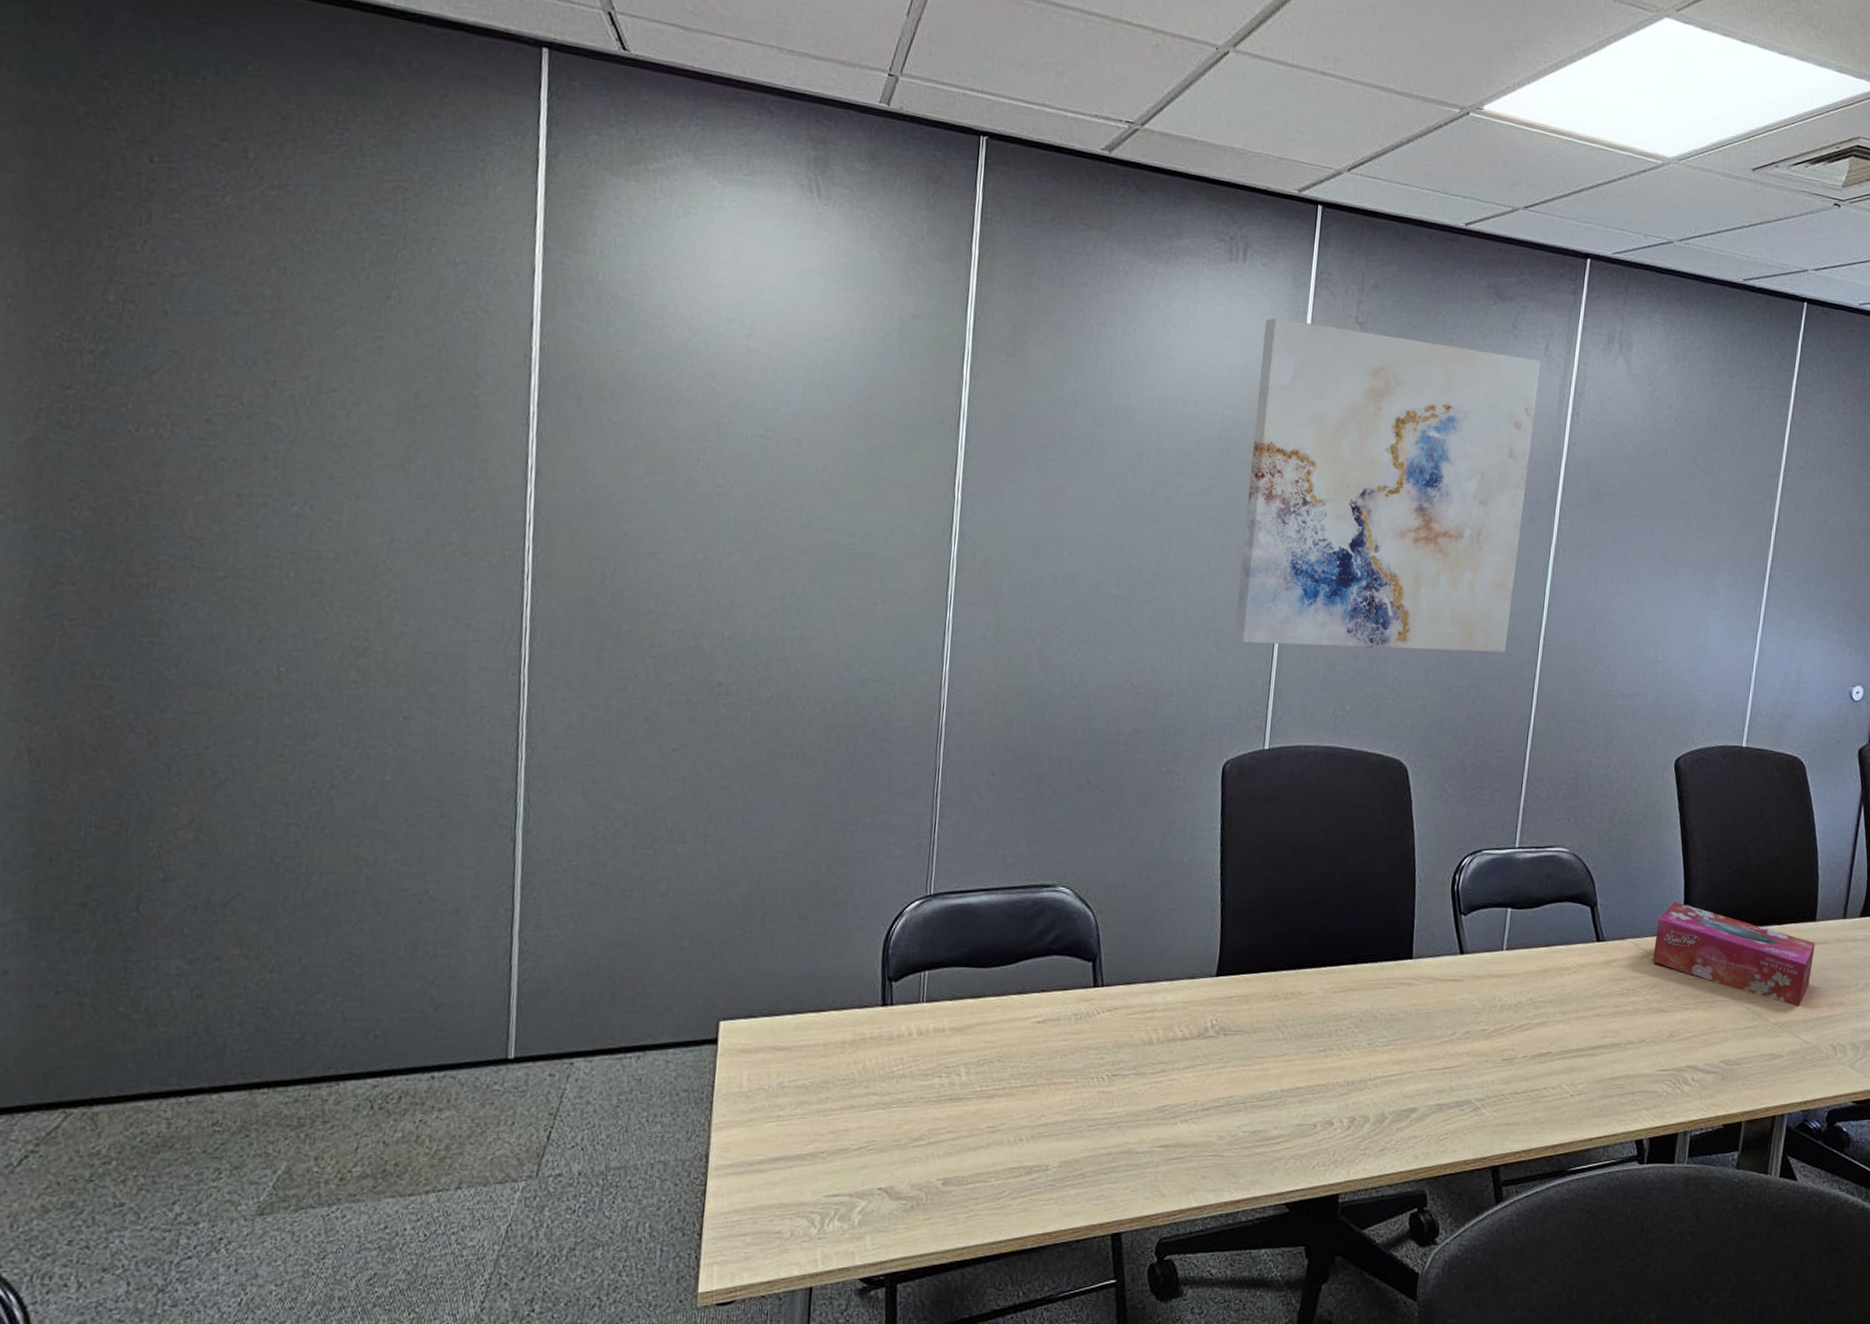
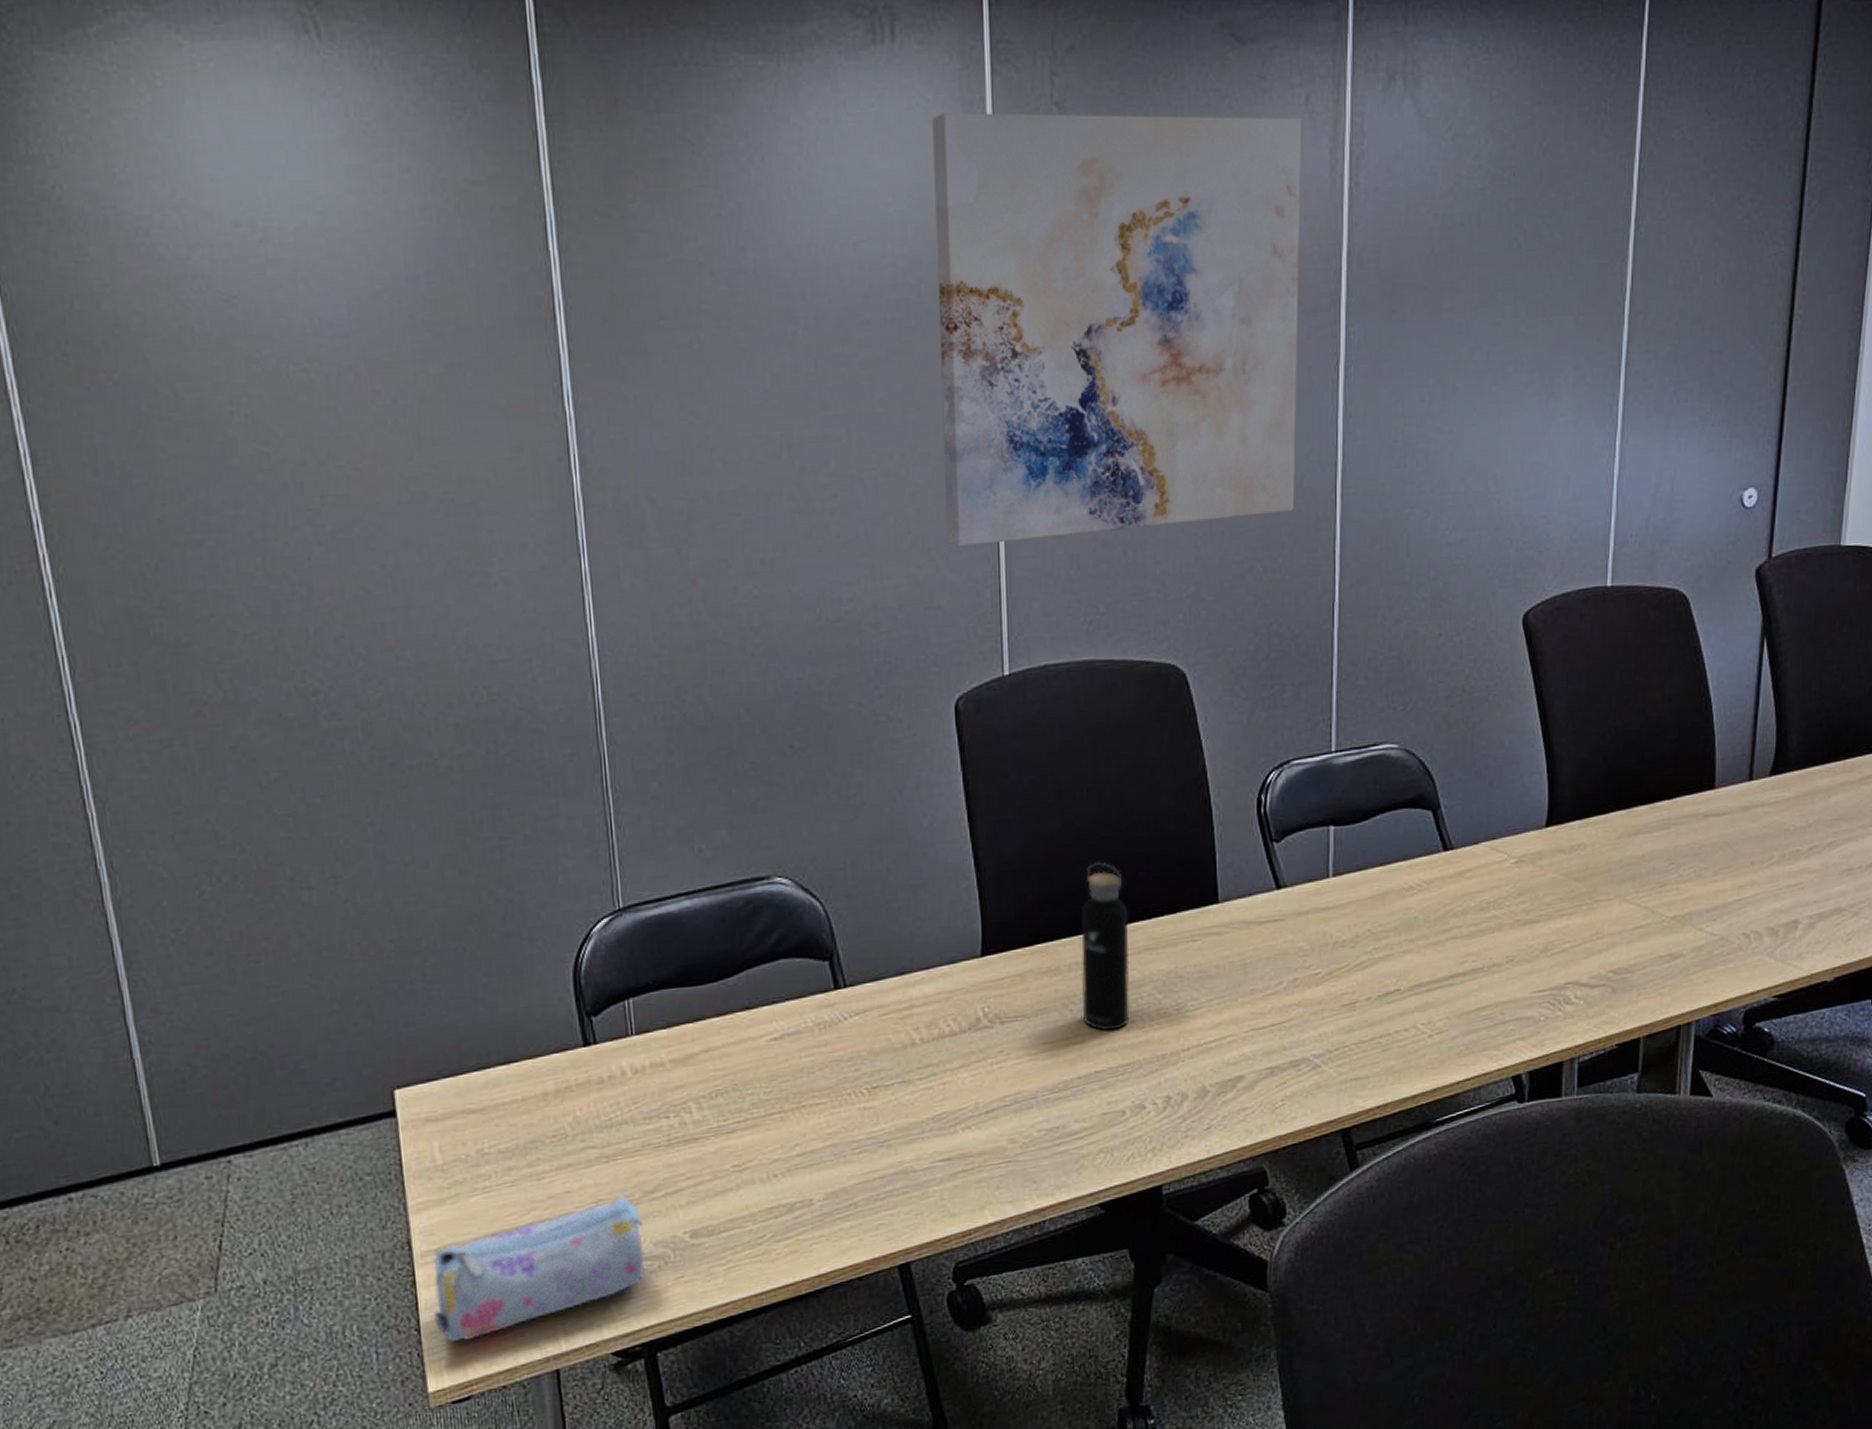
pencil case: none [716,1140,905,1249] -> present [434,1195,645,1342]
water bottle: none [1292,911,1339,1054] -> present [1081,862,1130,1031]
tissue box: present [1653,901,1815,1007] -> none [1515,789,1716,894]

